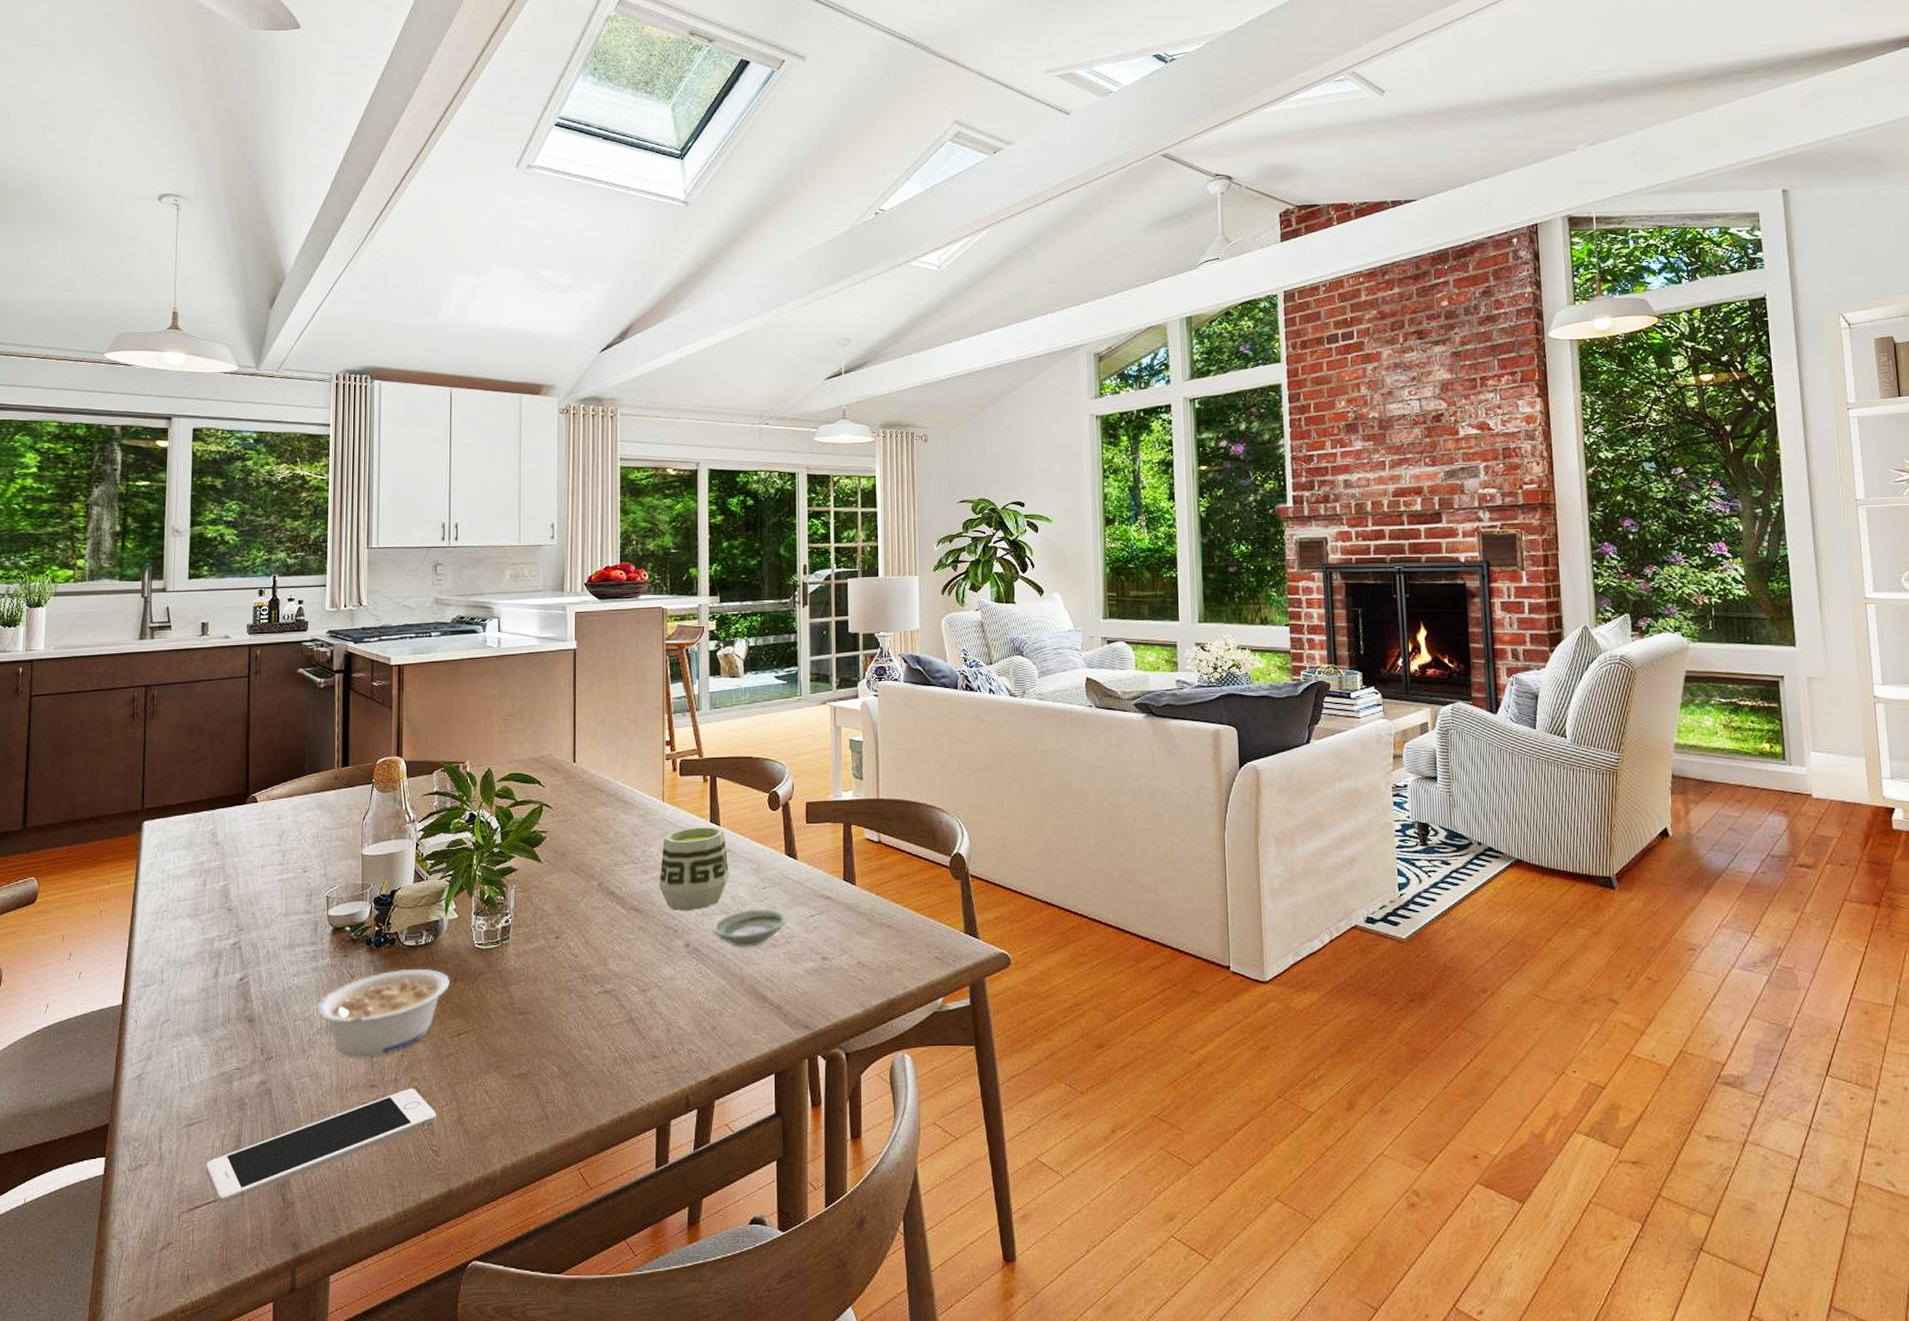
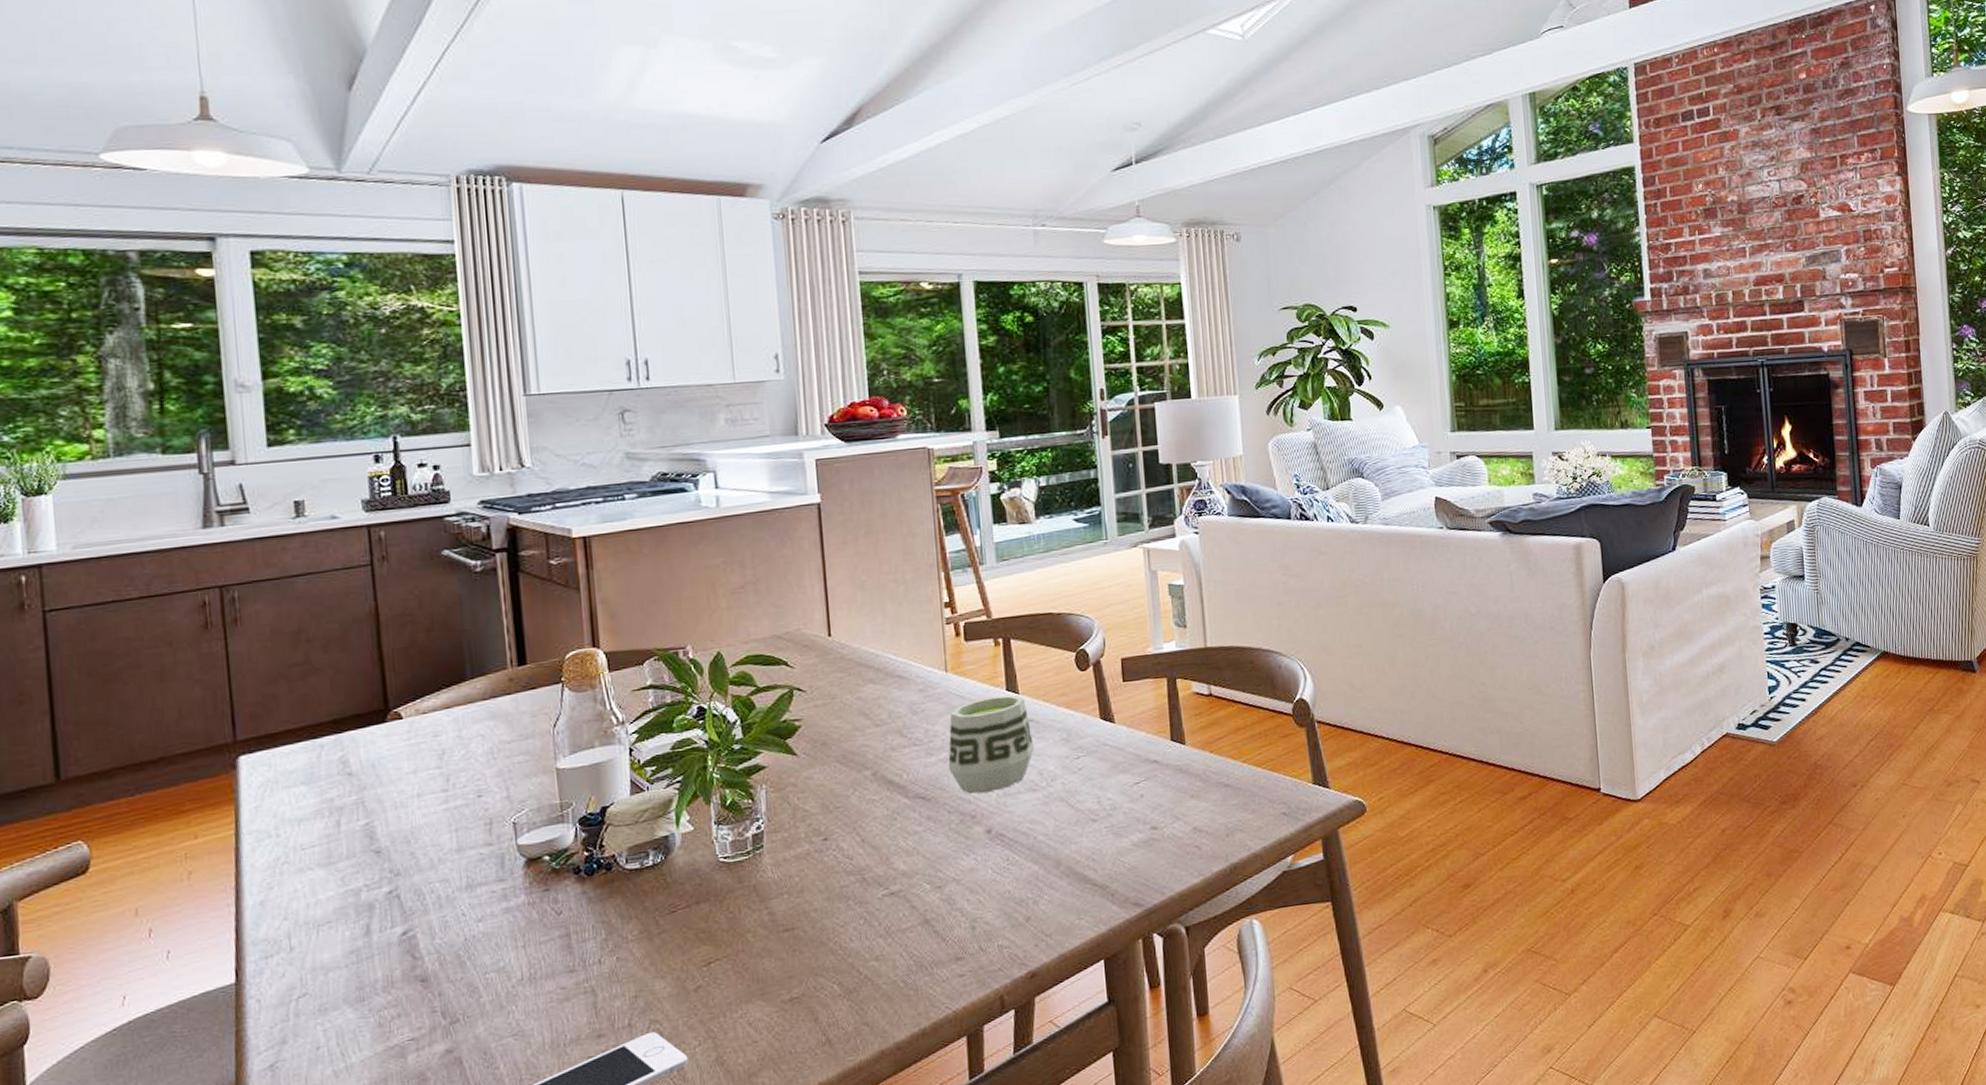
legume: present [316,968,450,1058] -> none [513,892,691,1007]
saucer: present [711,908,787,948] -> none [1017,780,1107,828]

